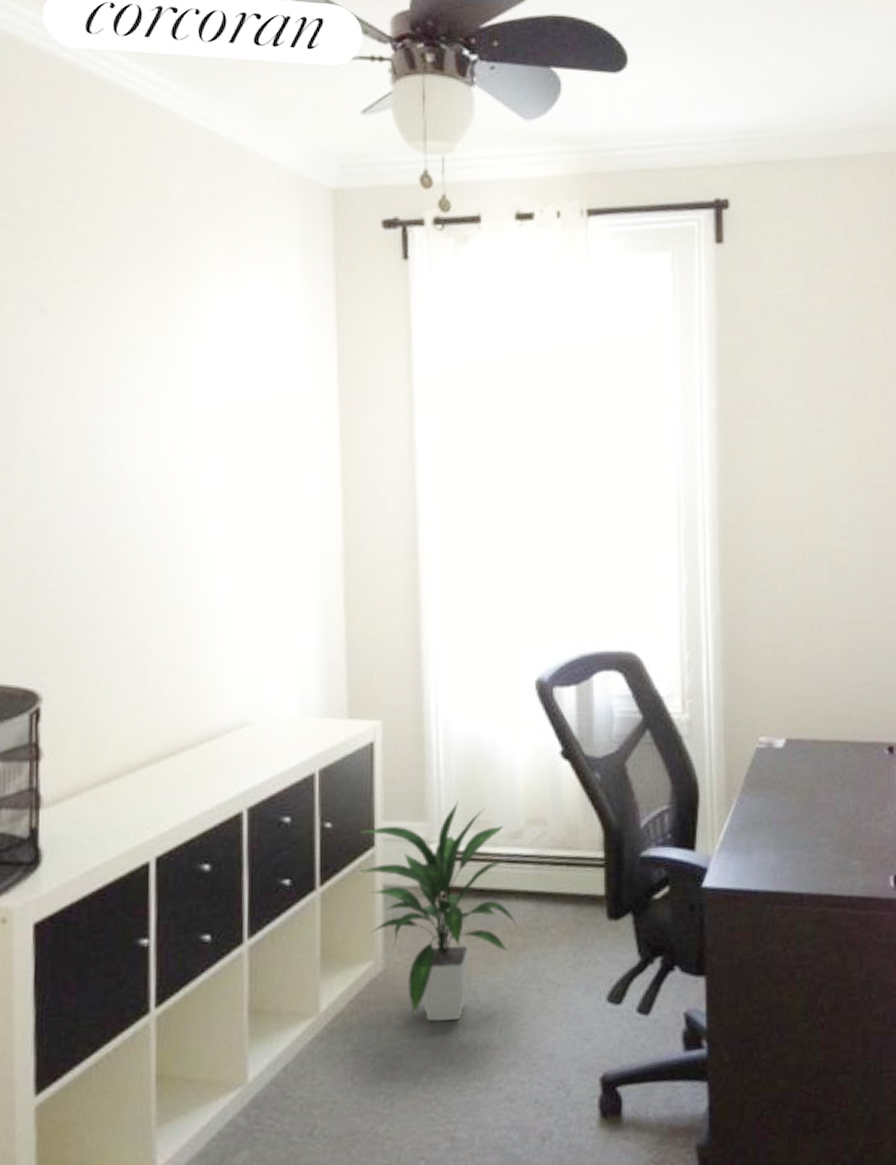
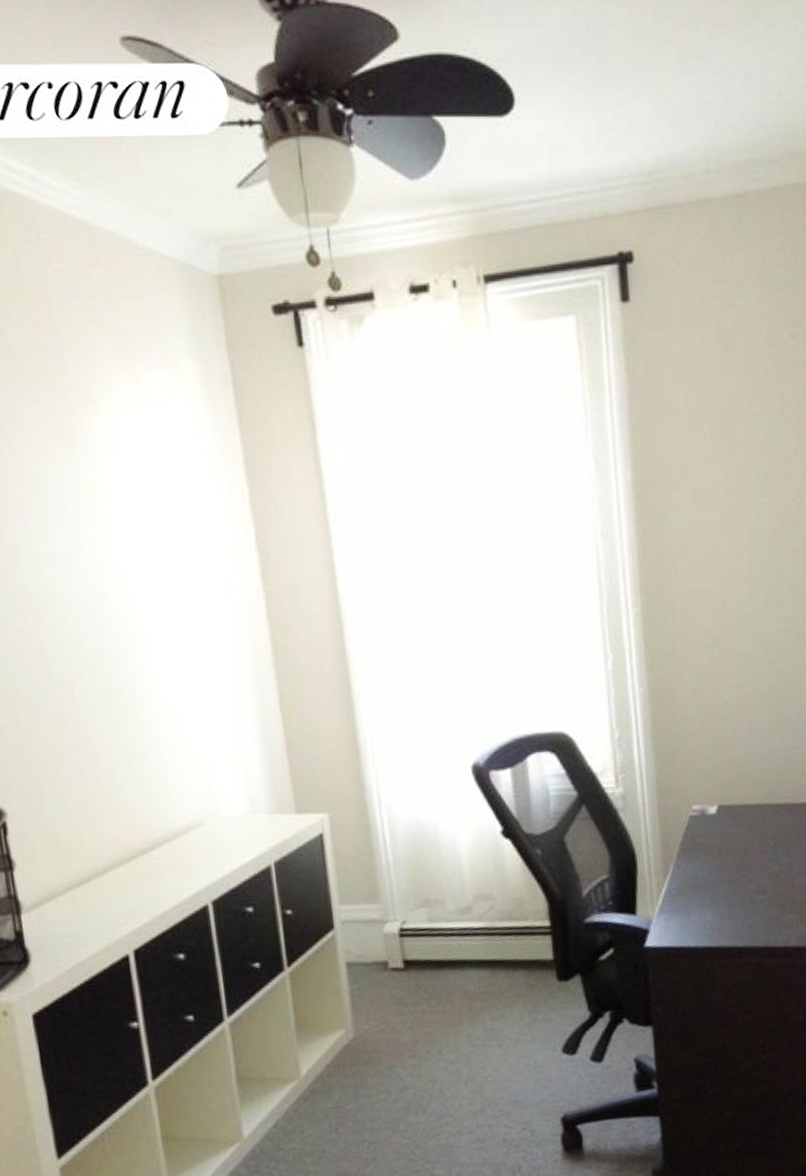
indoor plant: present [360,800,518,1022] -> none [320,882,475,1079]

